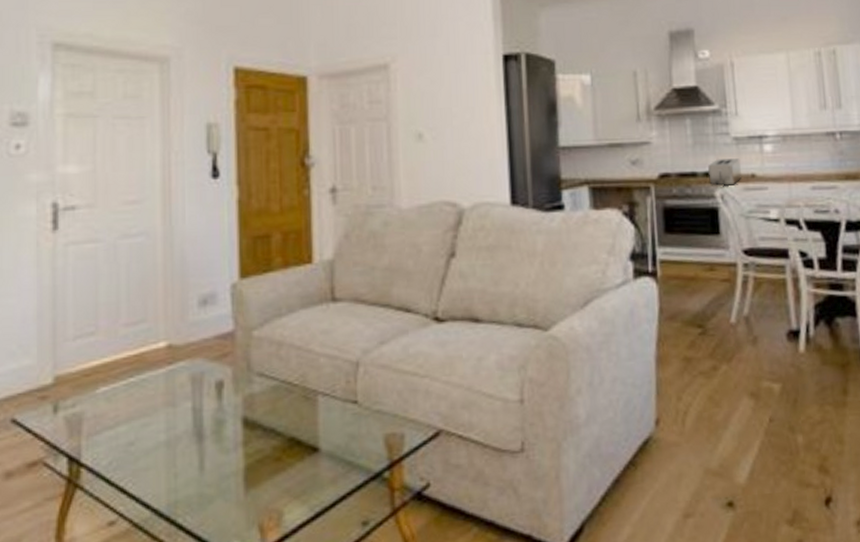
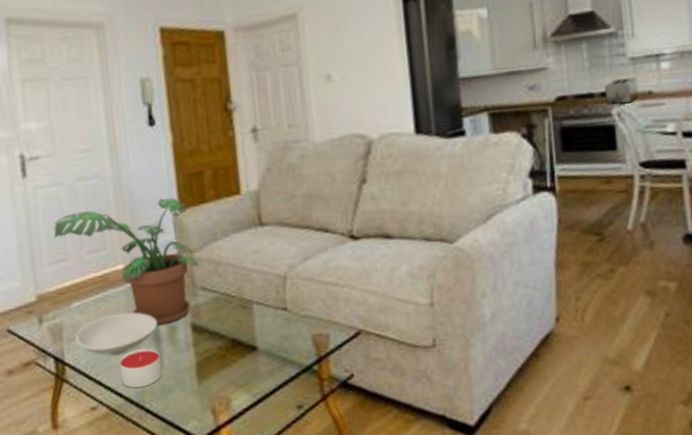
potted plant: none [84,263,257,418] -> present [54,198,199,325]
decorative bowl: none [96,401,202,455] -> present [75,312,158,355]
candle: none [150,447,202,498] -> present [119,348,162,389]

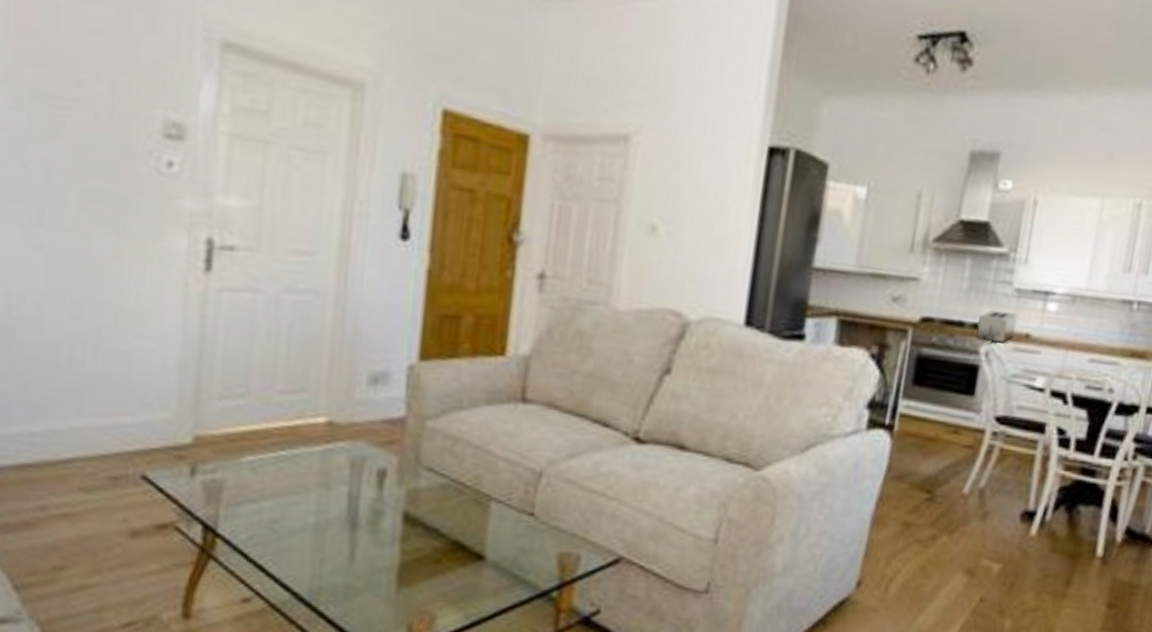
potted plant: present [54,198,199,325] -> none [235,334,430,507]
decorative bowl: present [75,312,158,355] -> none [237,480,359,536]
candle: present [119,348,162,389] -> none [292,533,353,584]

